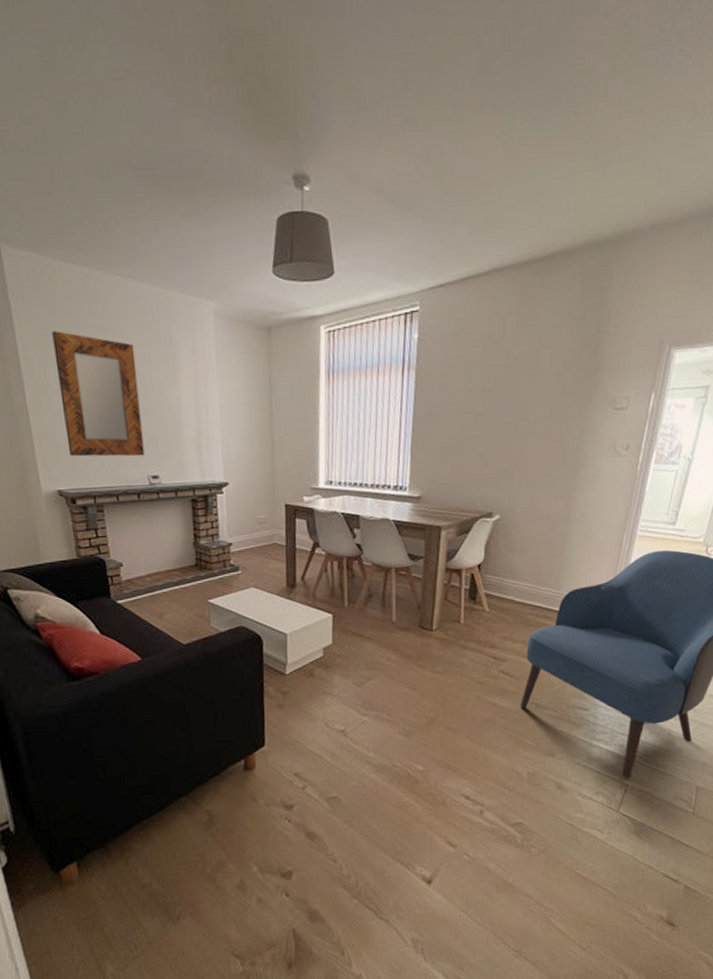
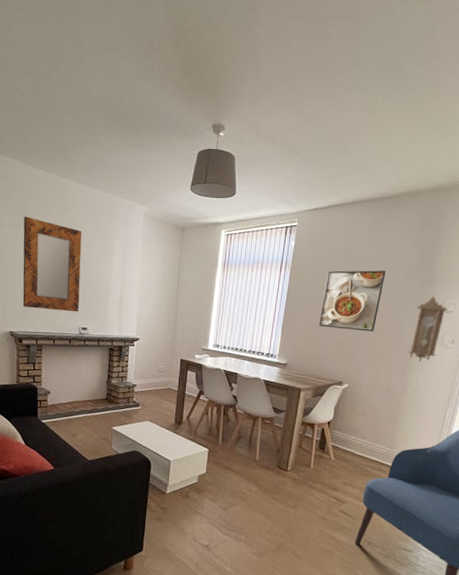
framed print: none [458,362,538,445] -> present [319,270,386,332]
pendulum clock: none [571,389,619,478] -> present [407,296,447,362]

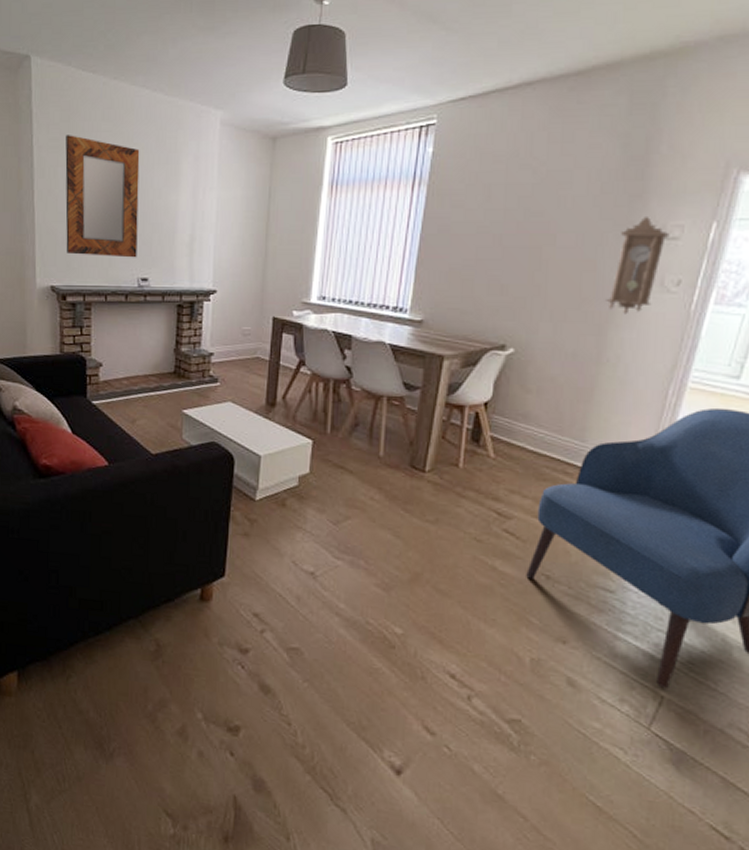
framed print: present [319,270,386,332] -> none [470,182,571,272]

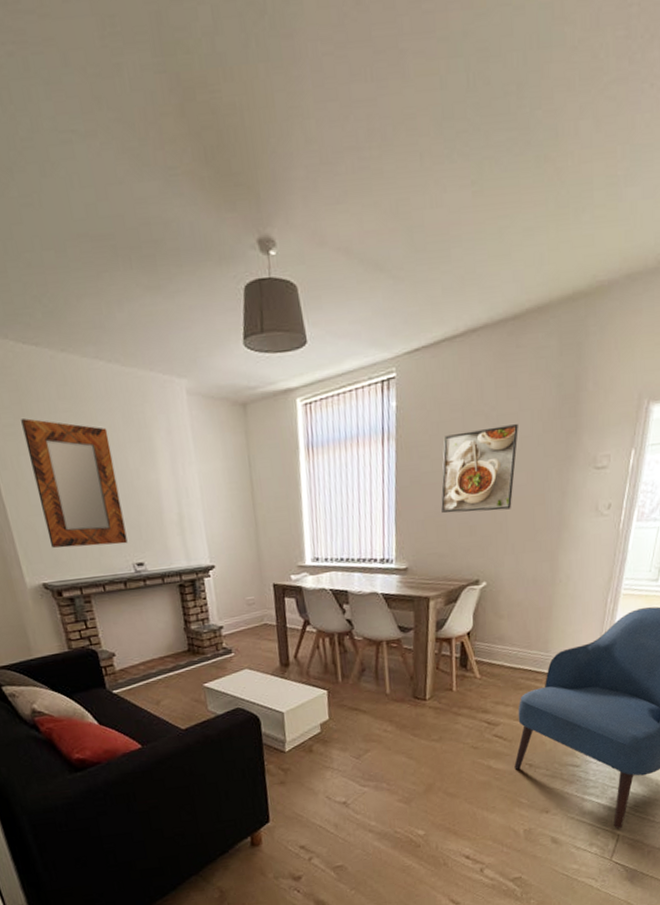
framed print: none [470,182,571,272] -> present [441,424,518,513]
pendulum clock: present [606,215,670,315] -> none [555,449,600,539]

